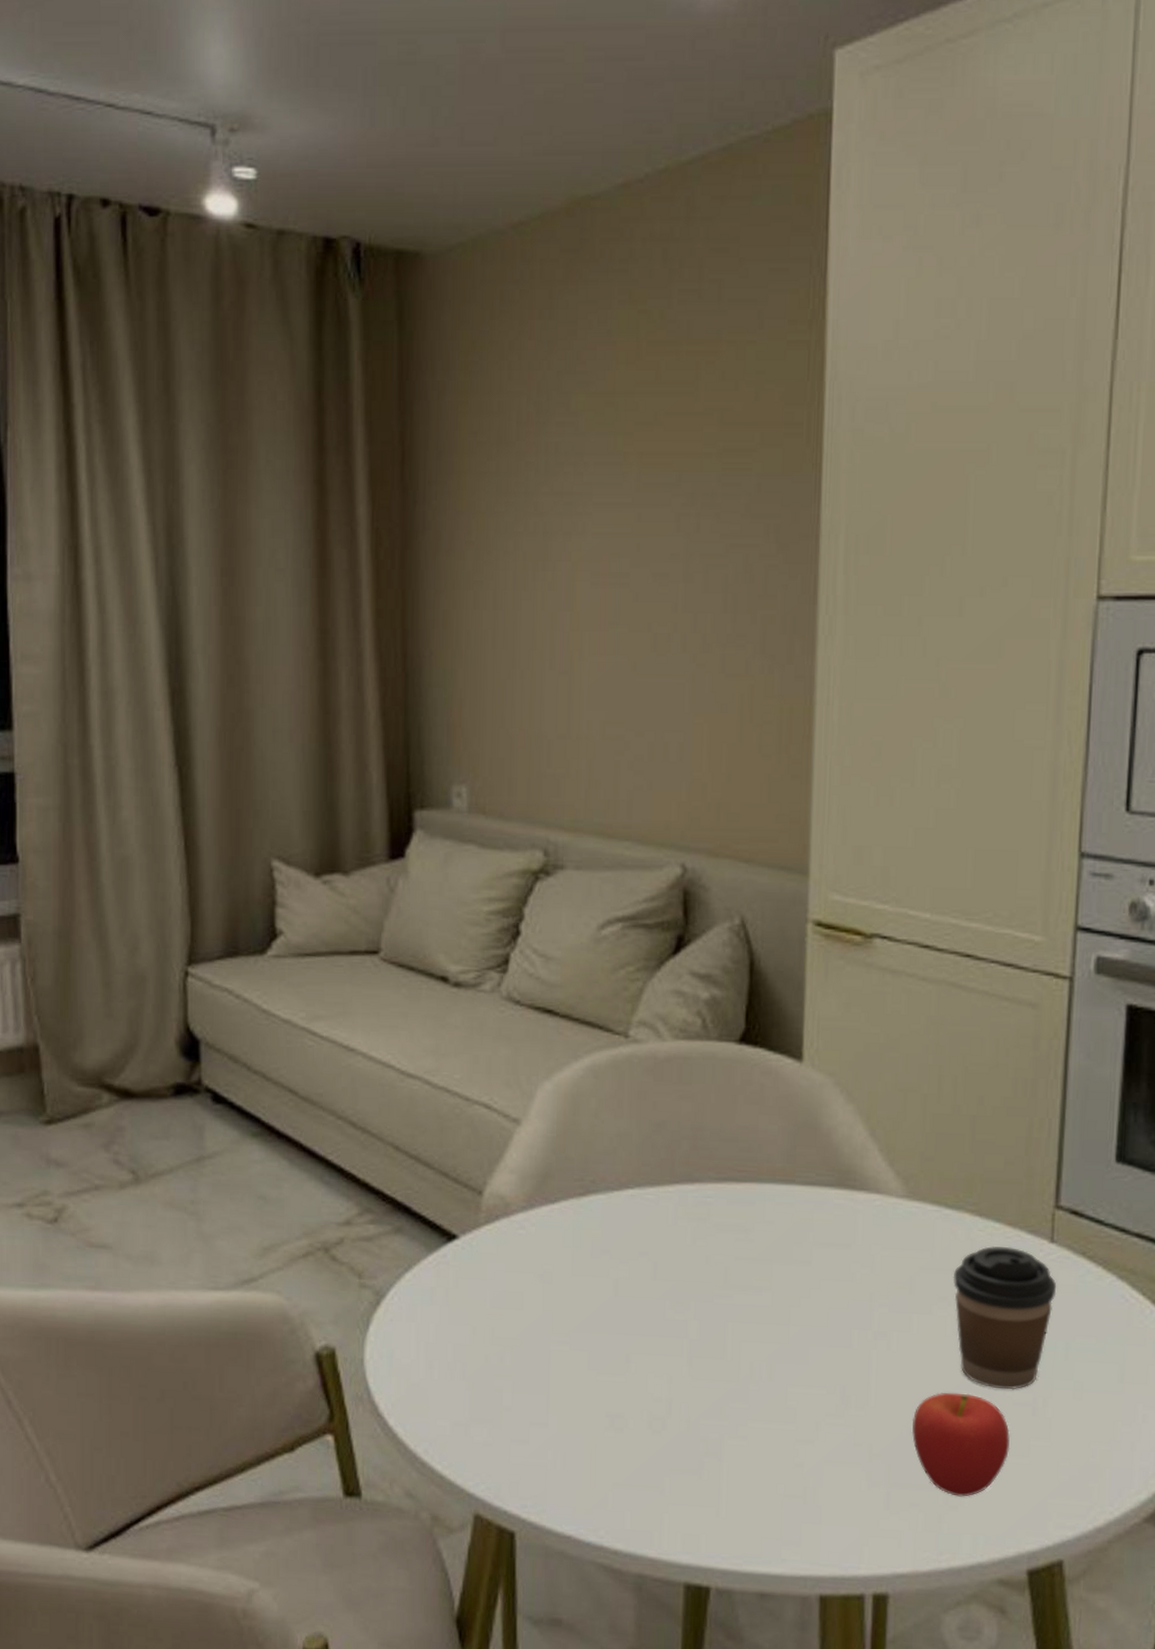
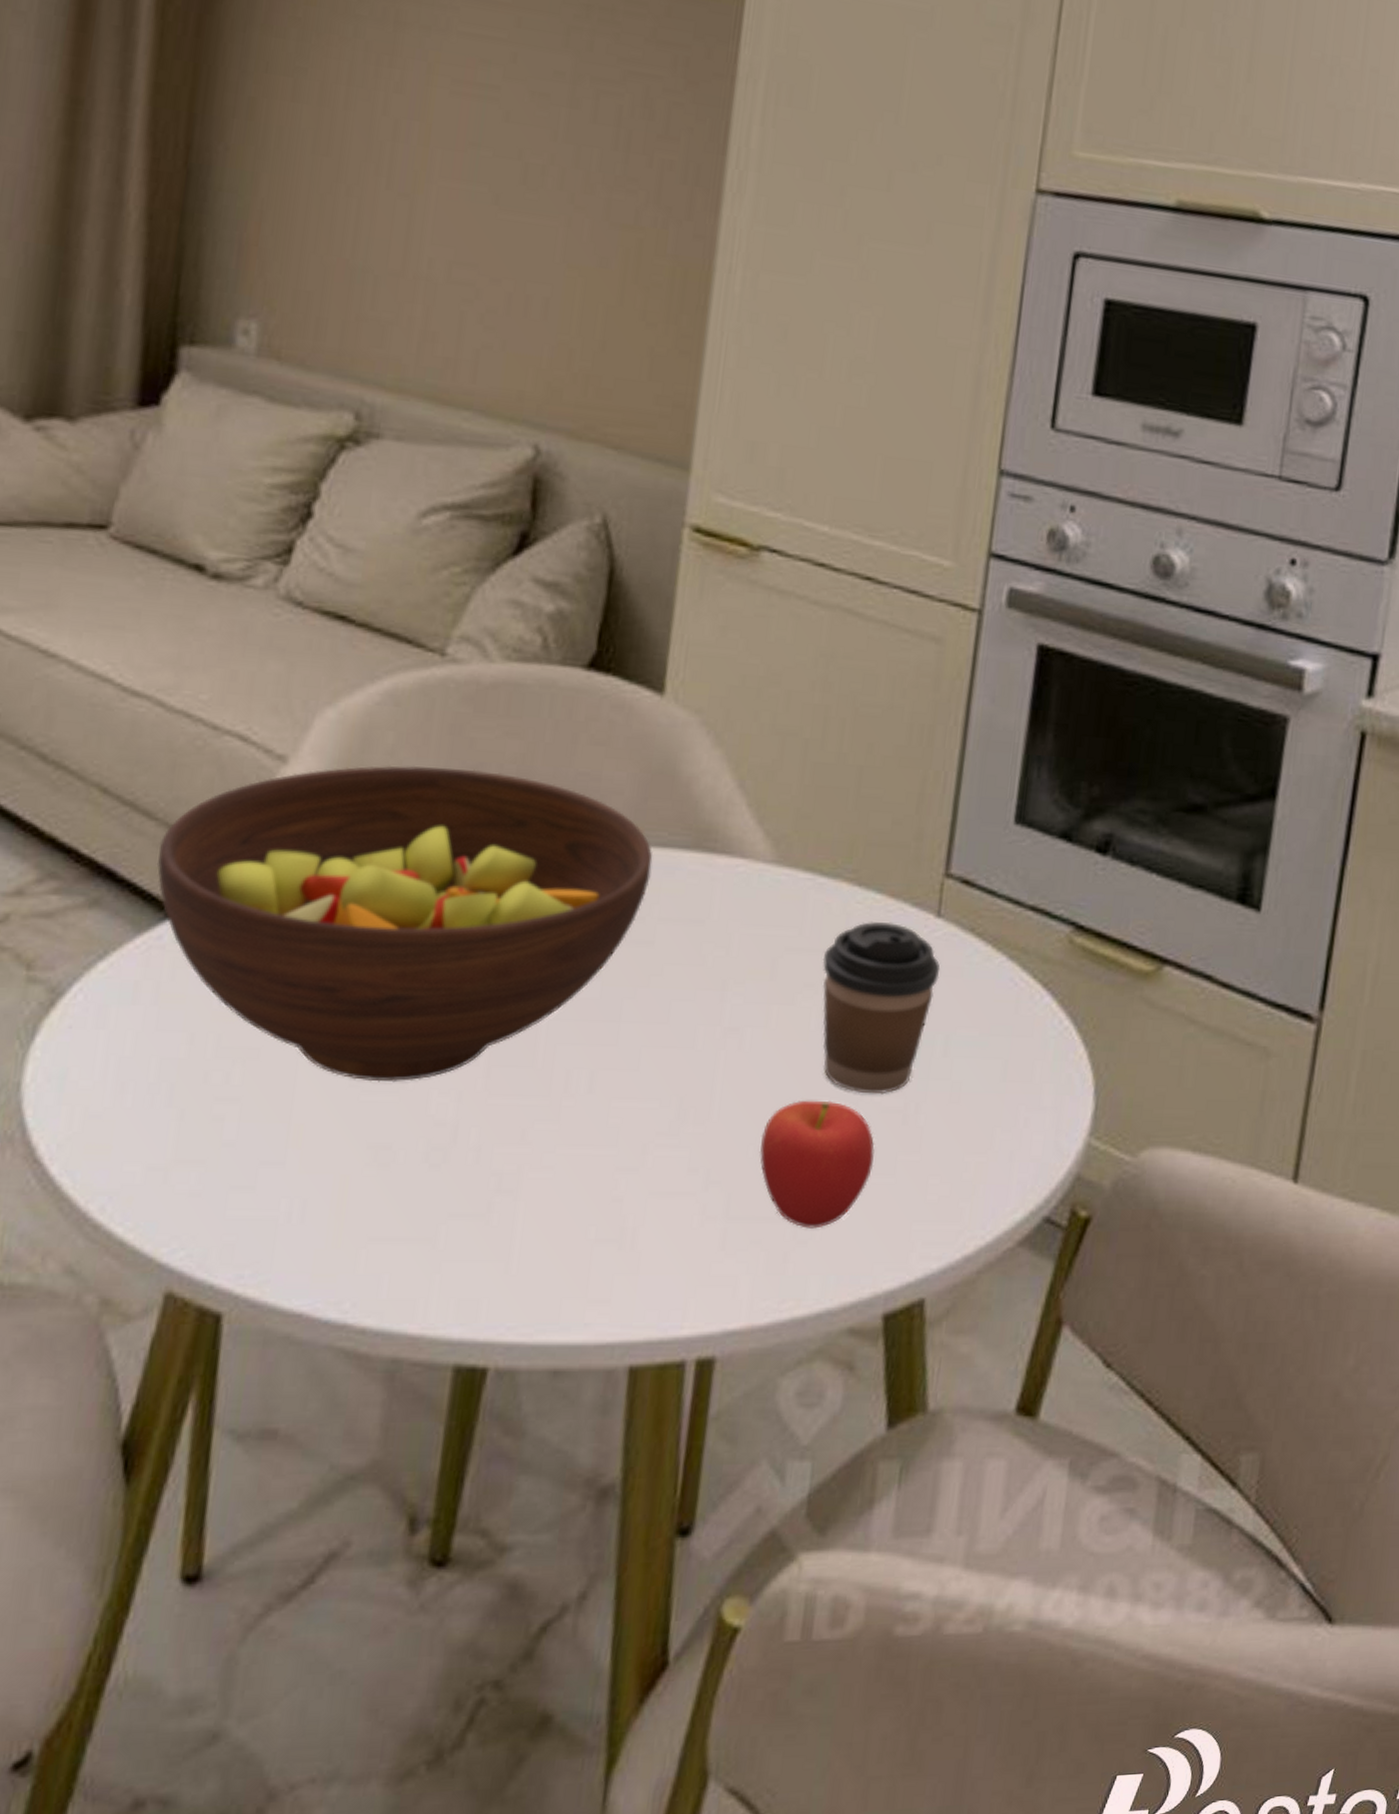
fruit bowl: none [437,1124,805,1367] -> present [156,765,653,1083]

